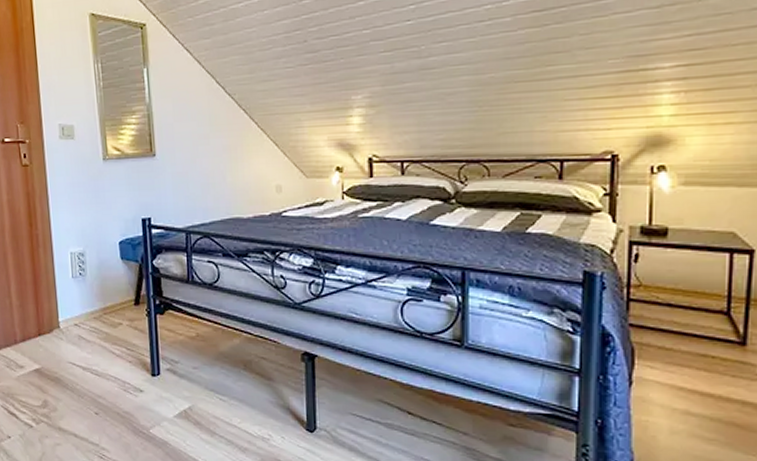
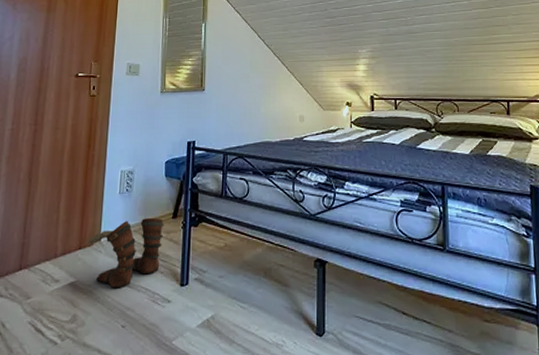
boots: none [47,303,128,376] -> present [88,217,165,288]

